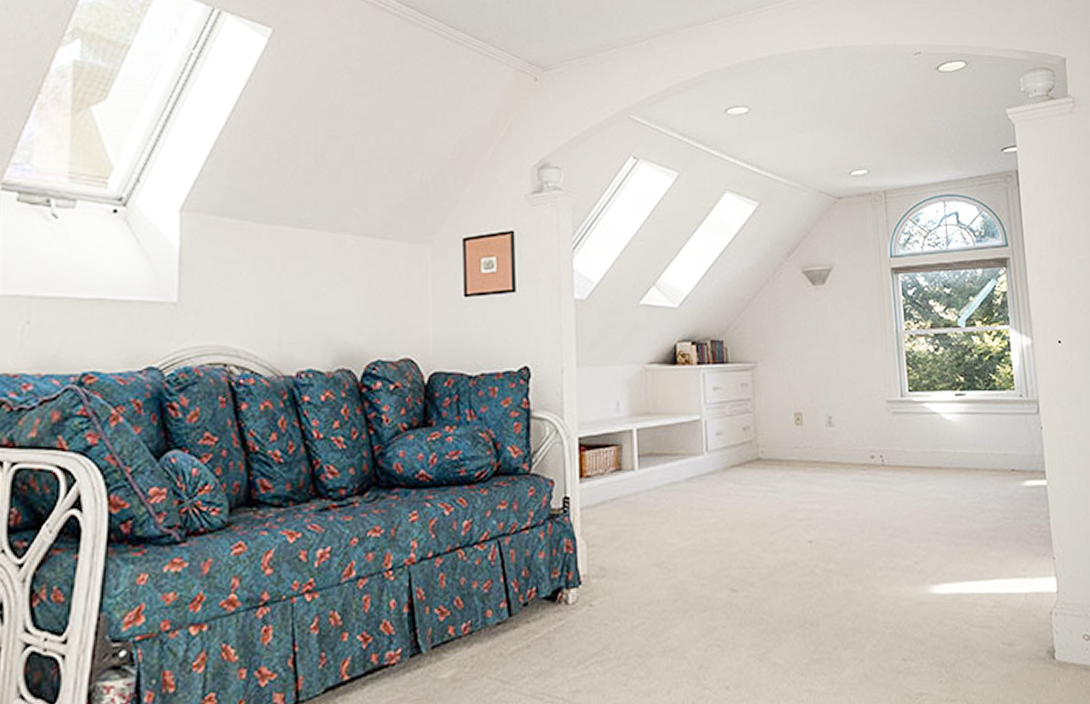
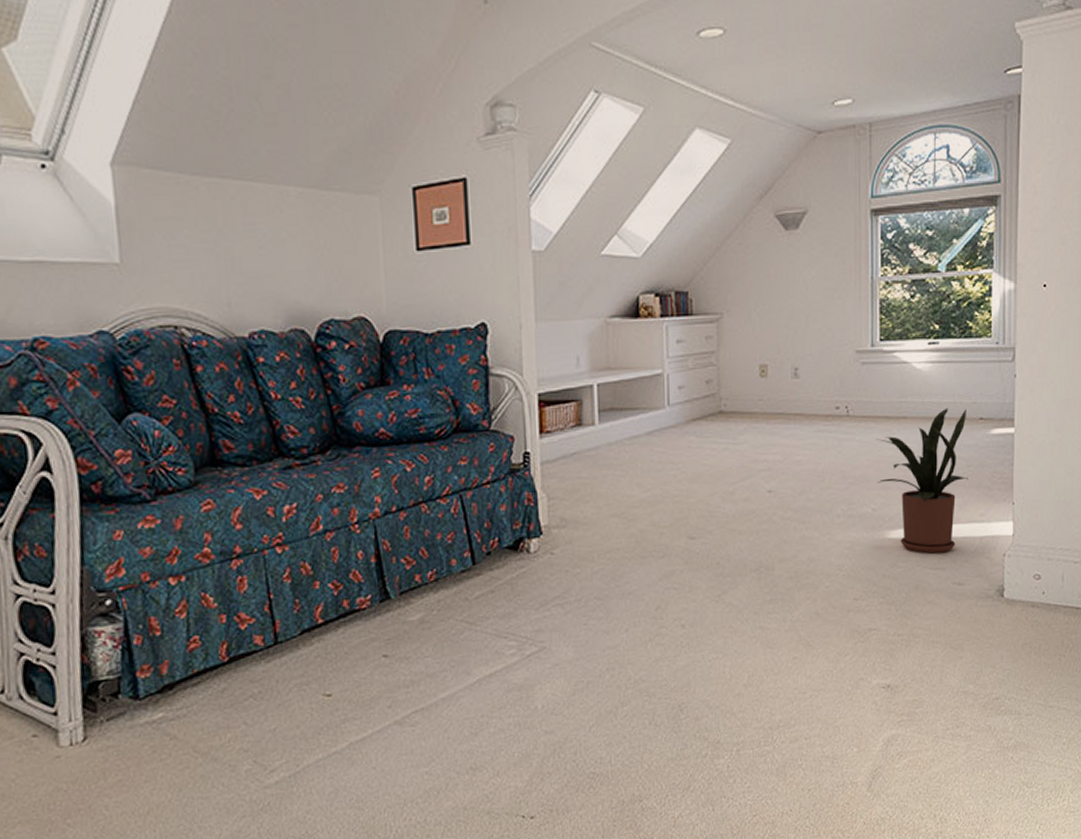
house plant: none [913,458,1007,611] -> present [877,407,969,554]

